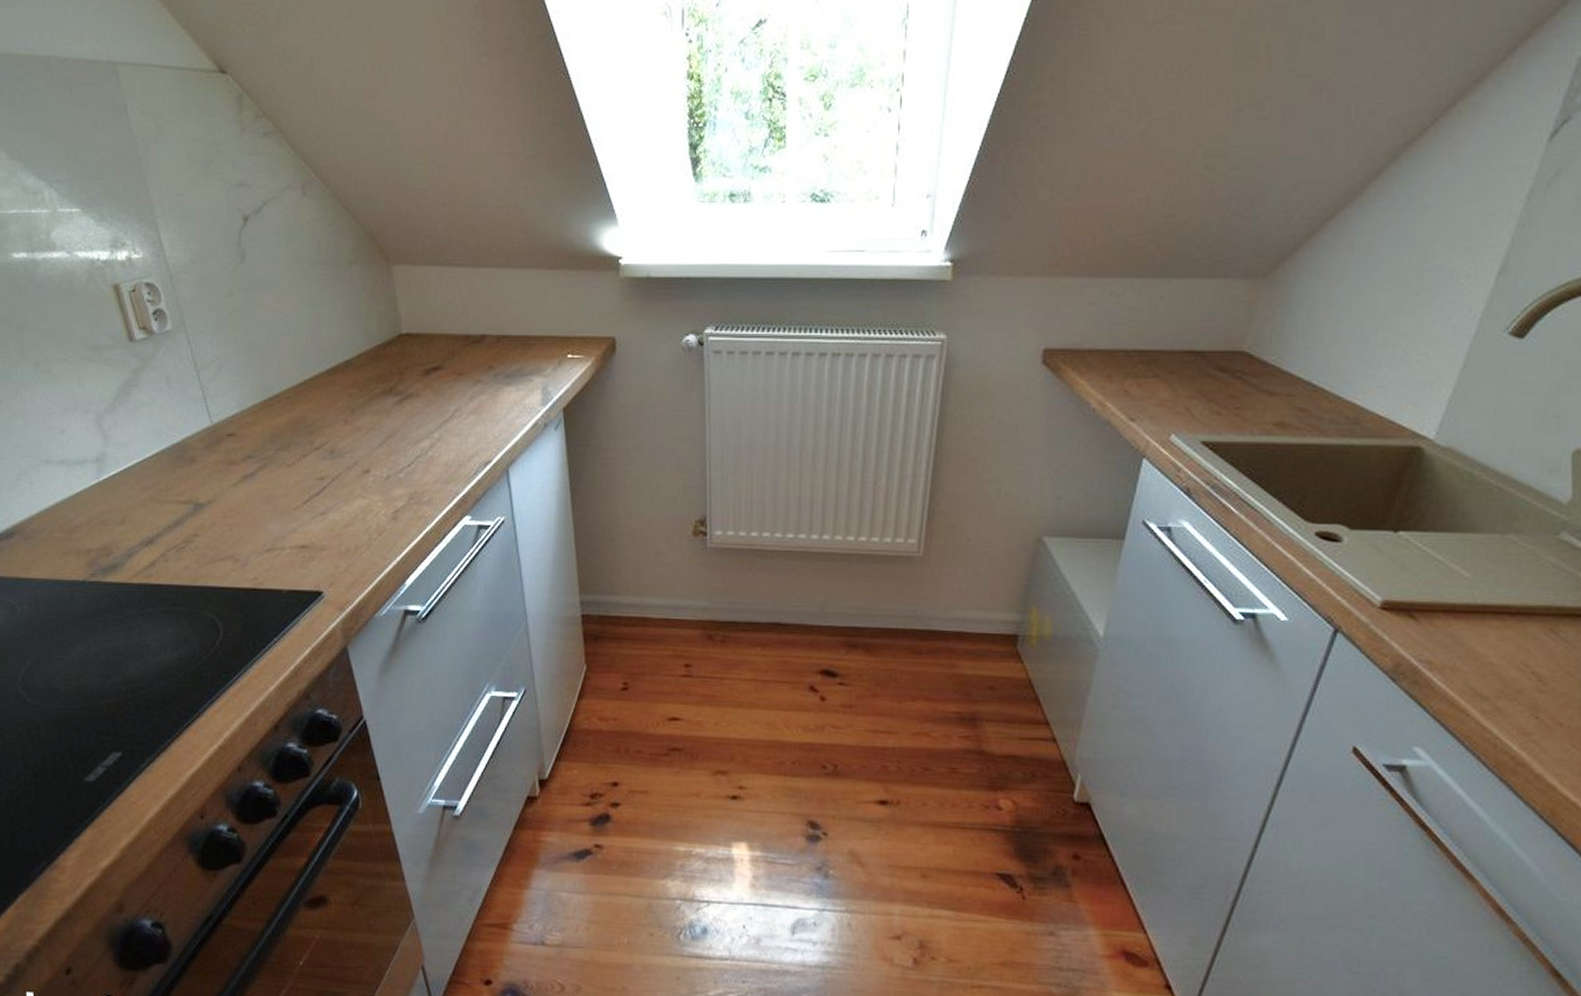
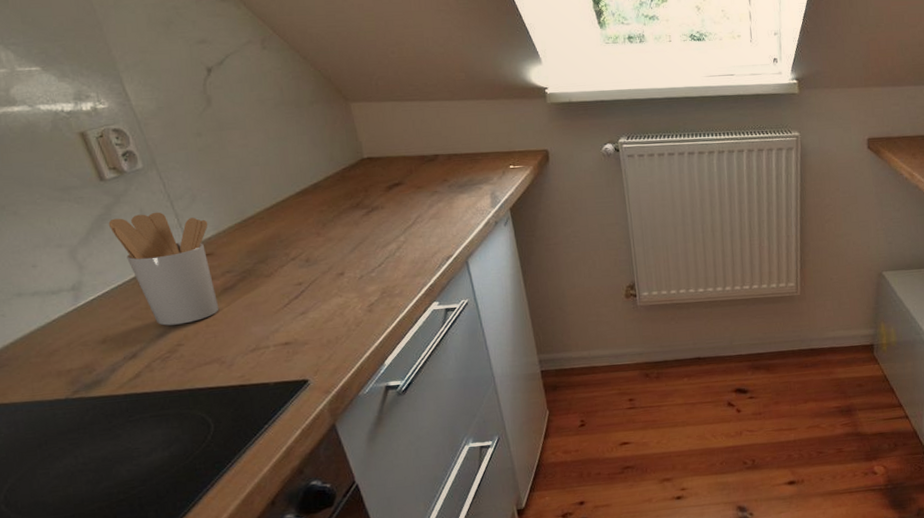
utensil holder: none [135,381,237,512] -> present [108,212,219,326]

